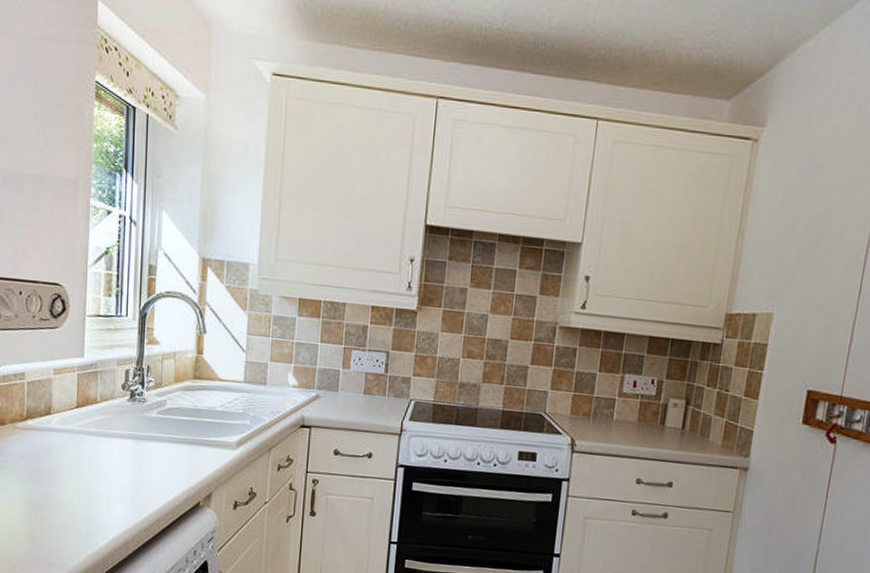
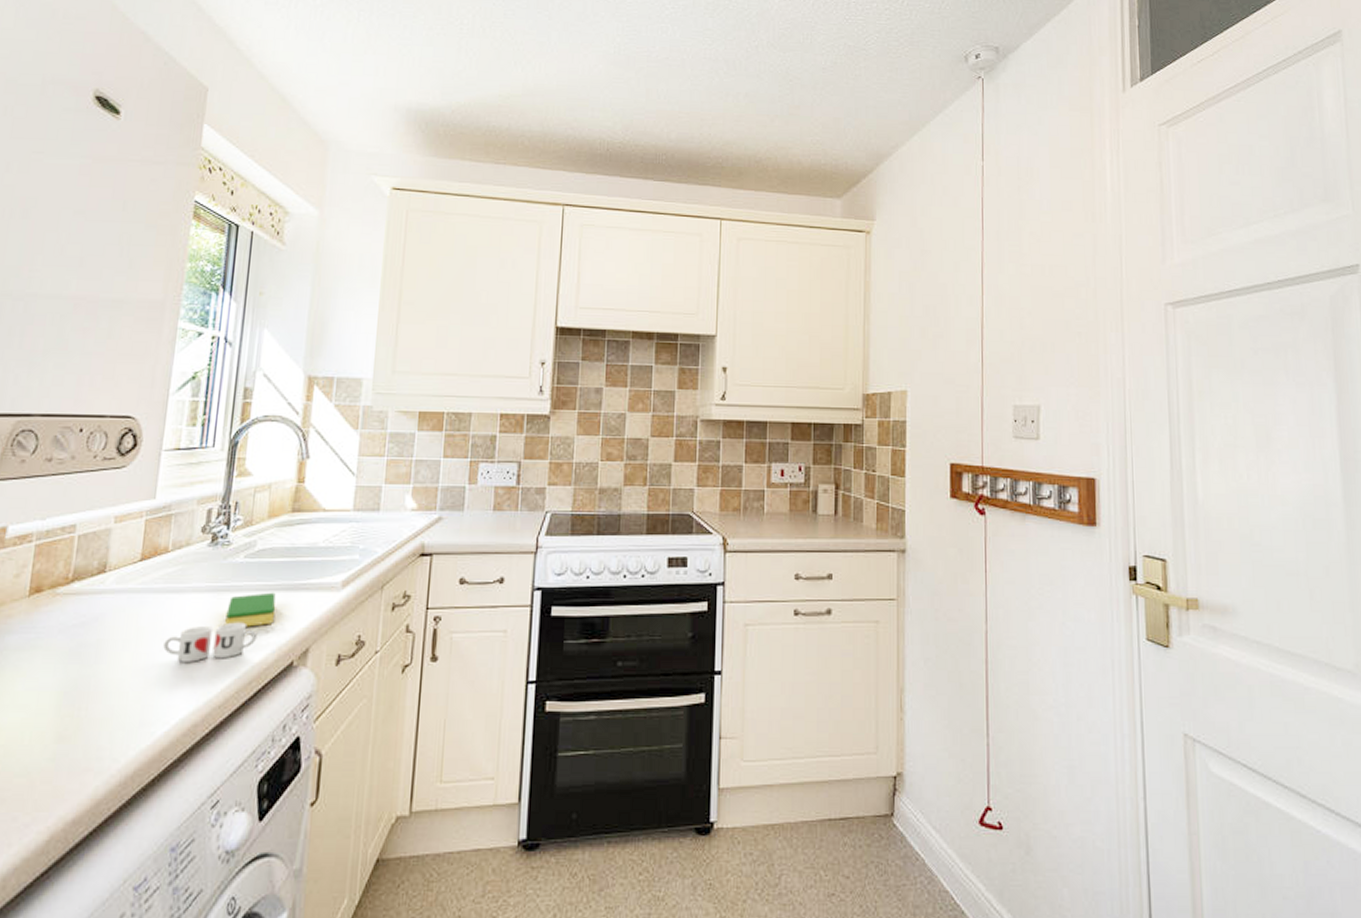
mug: none [99,465,171,494] -> present [163,622,258,662]
dish sponge: none [145,444,184,471] -> present [225,592,276,627]

